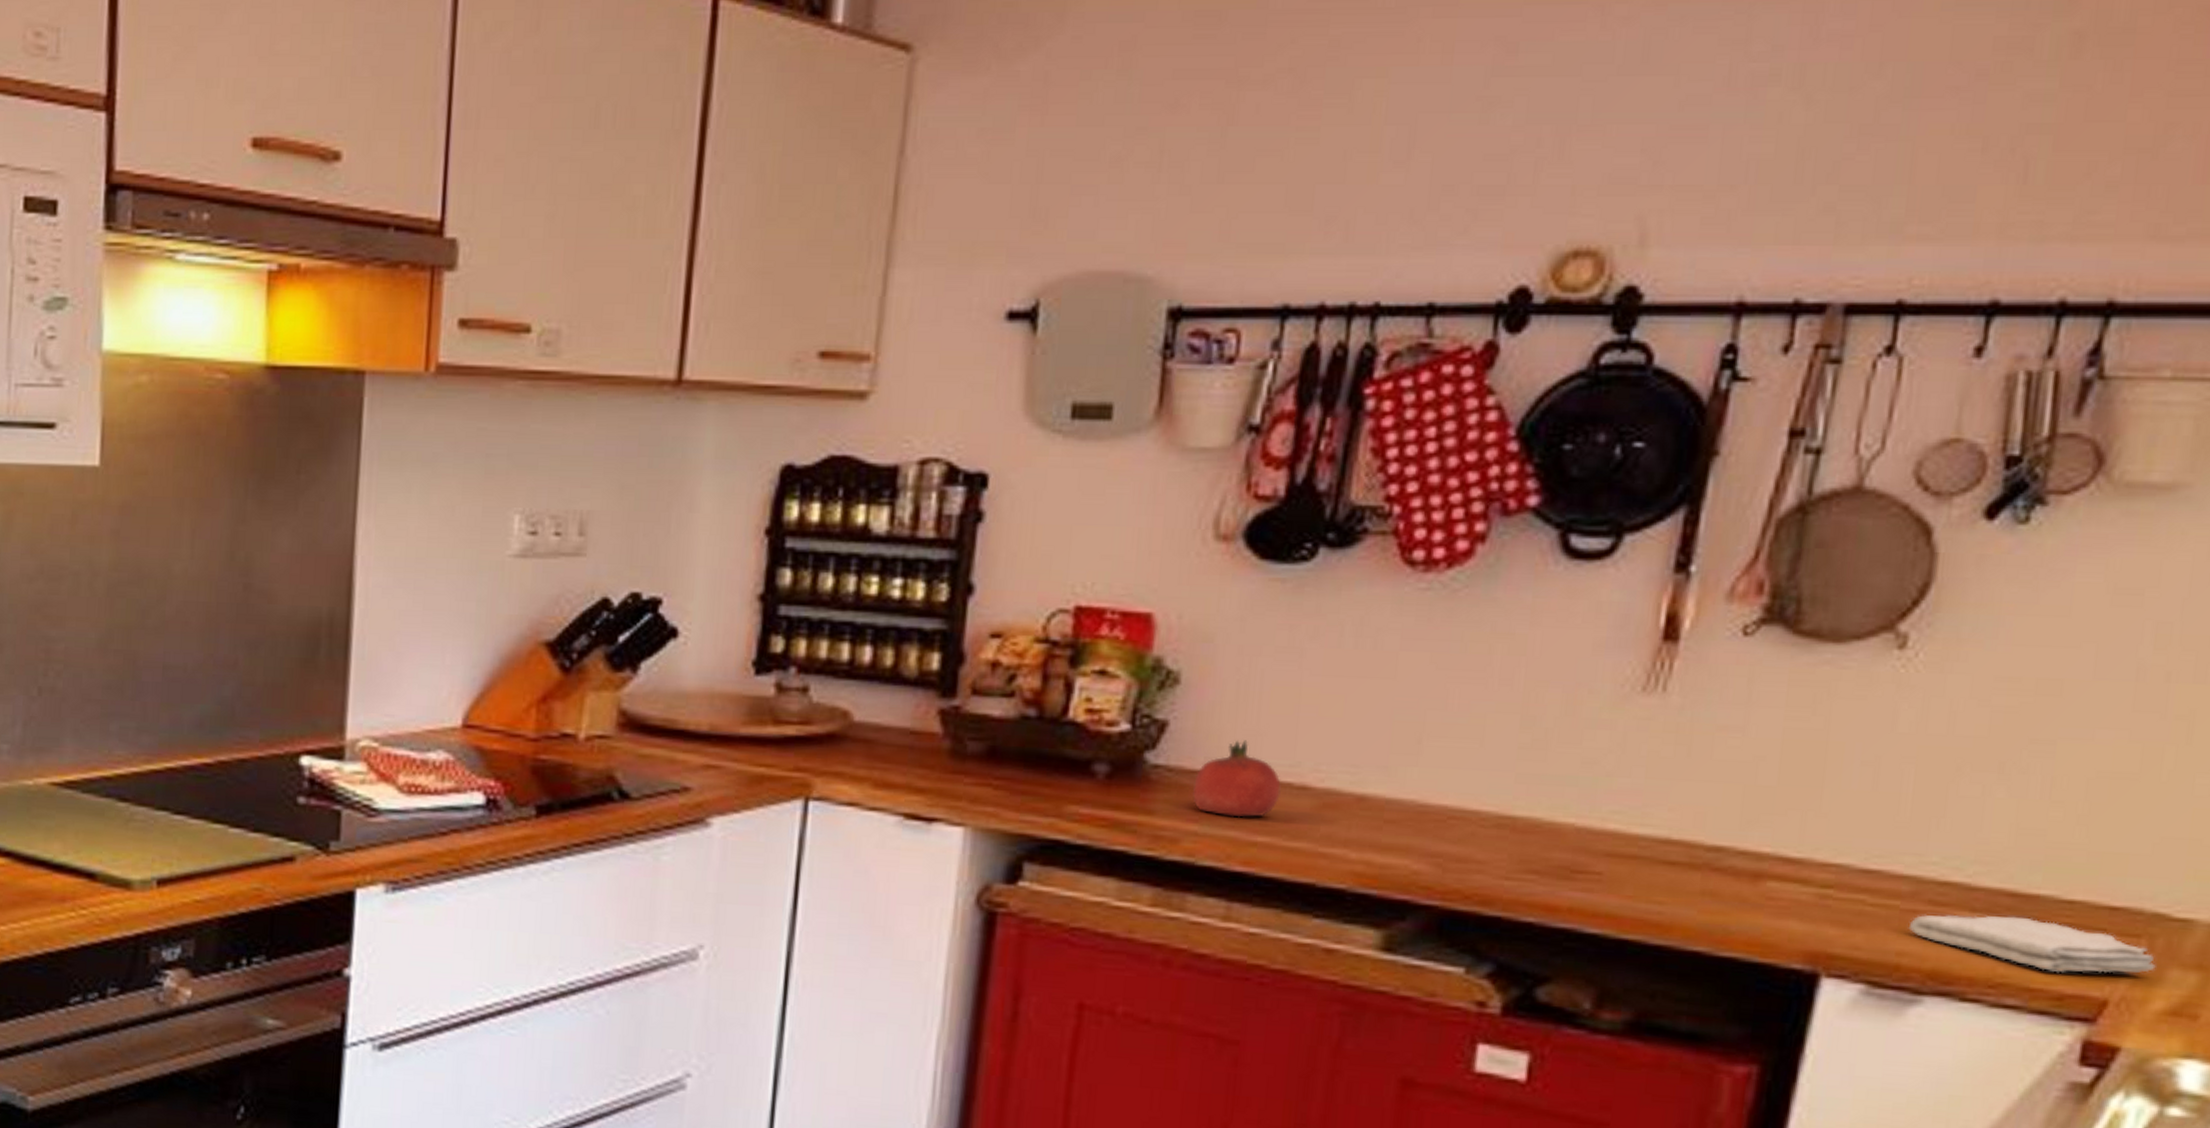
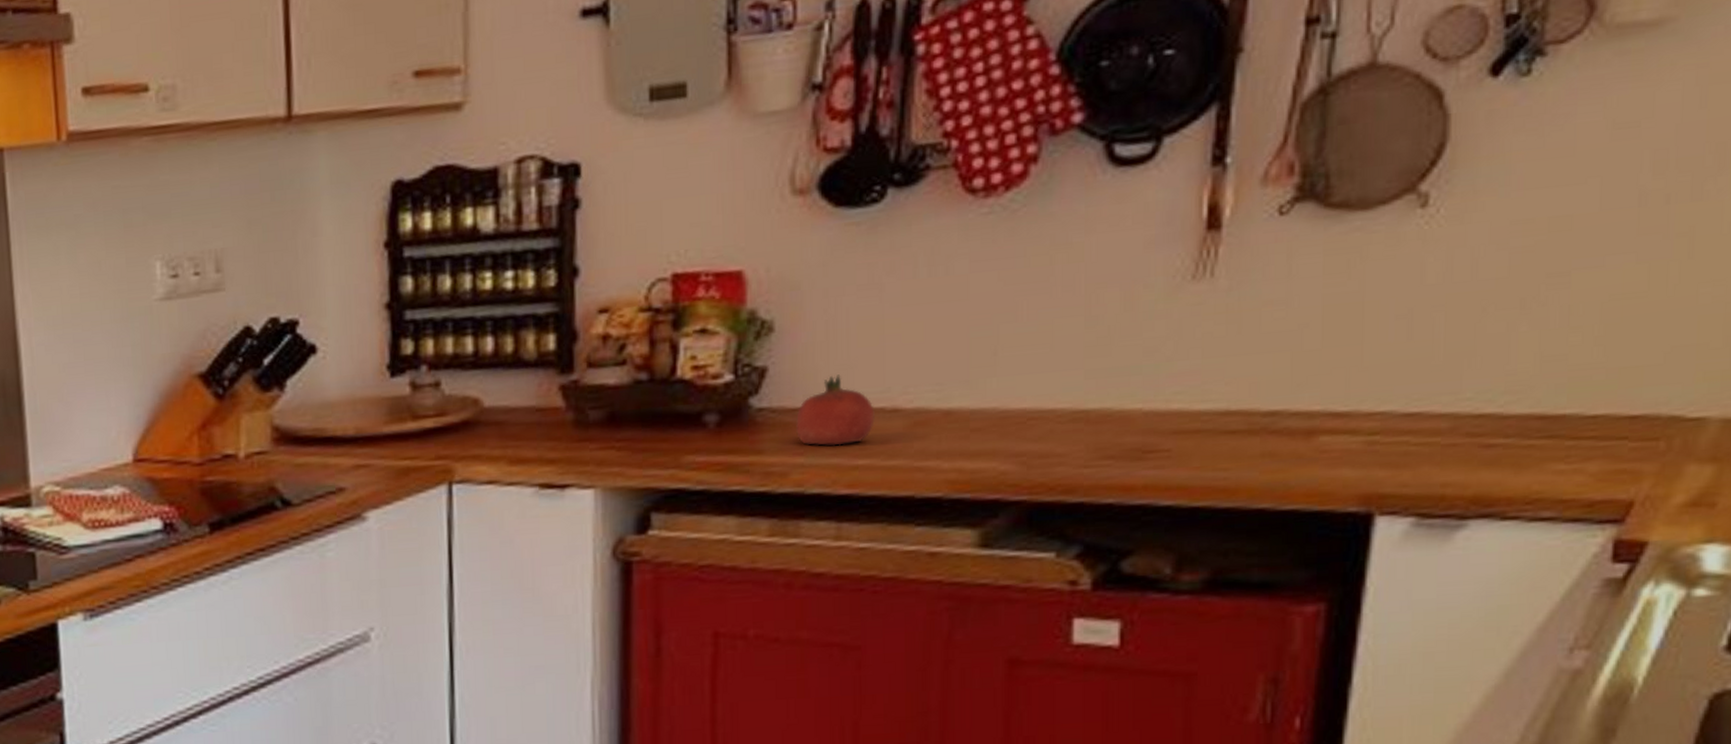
washcloth: present [1908,915,2156,974] -> none [1449,436,1675,483]

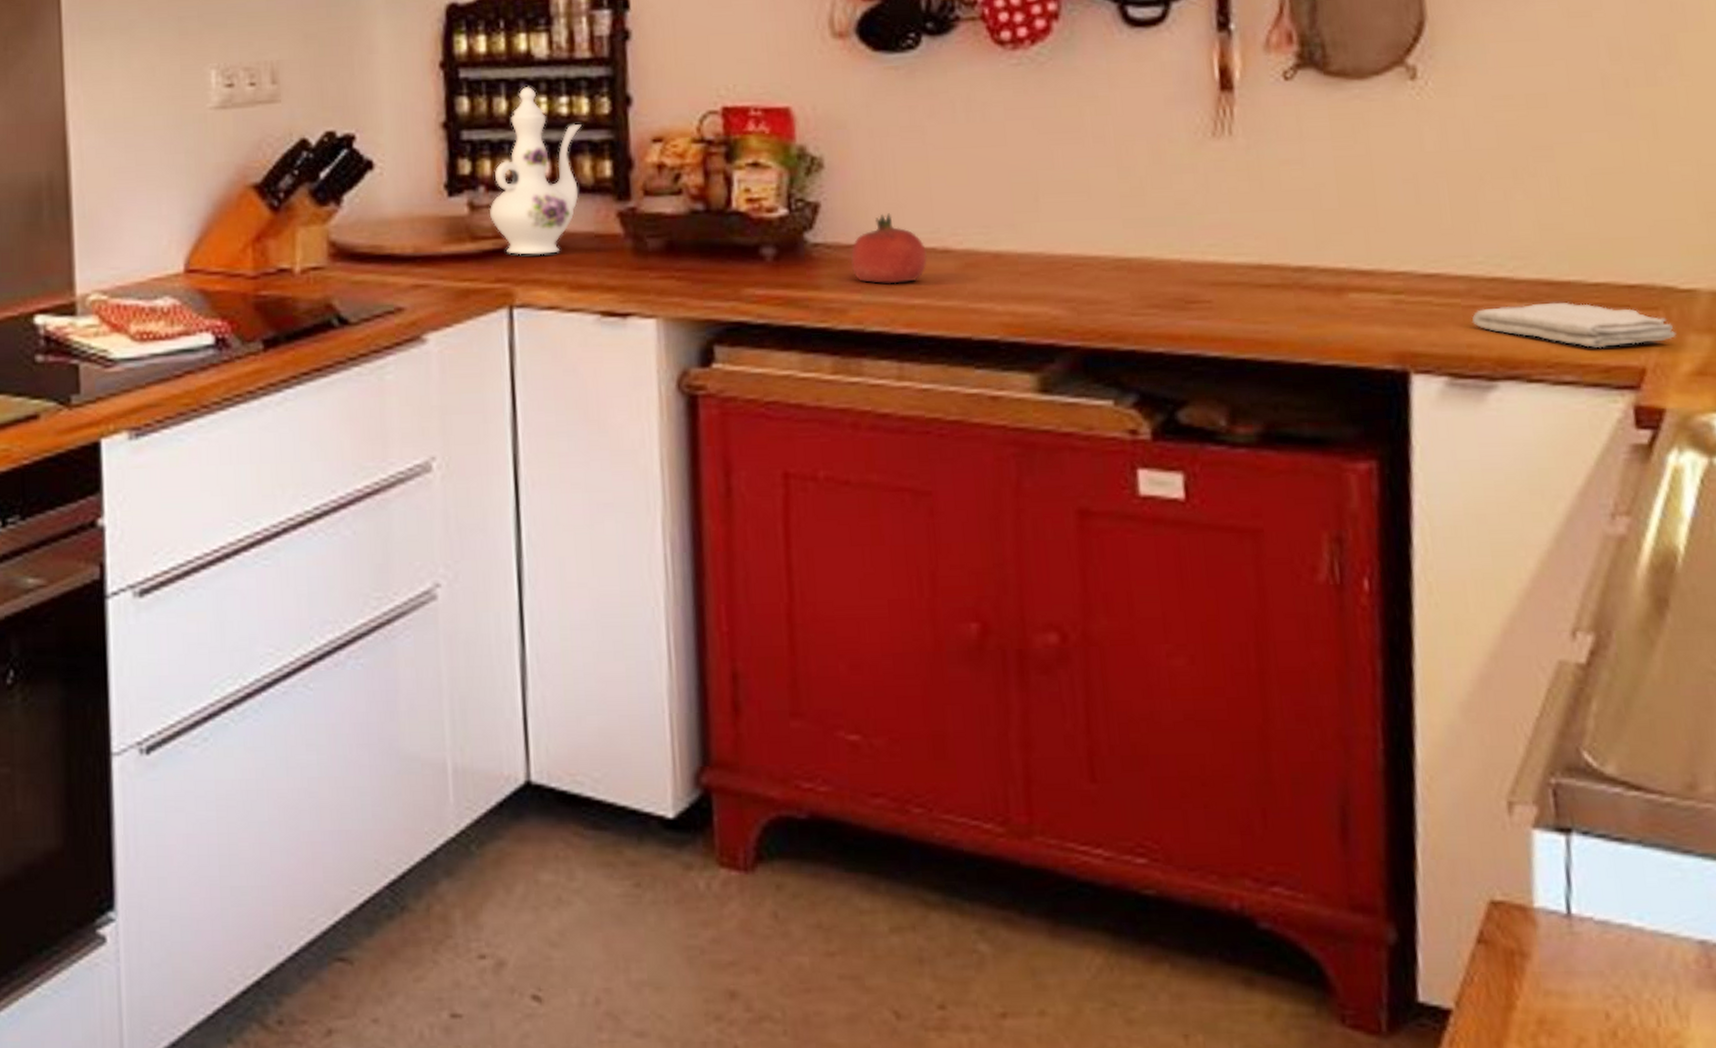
ewer: none [431,261,527,432] -> present [490,86,582,255]
washcloth: none [1449,436,1675,483] -> present [1472,302,1676,349]

